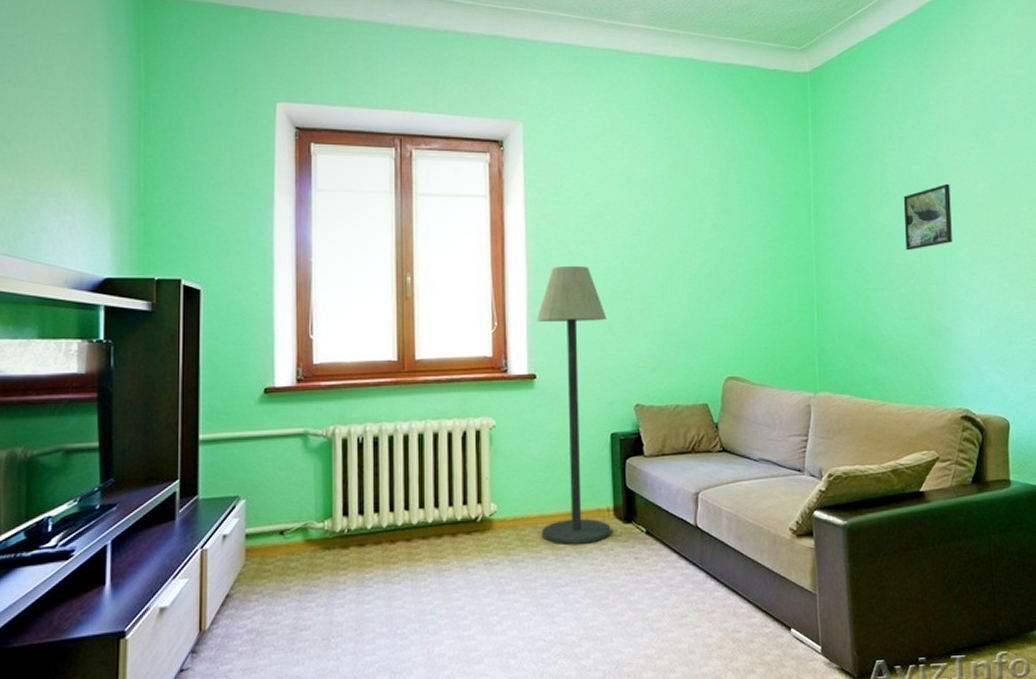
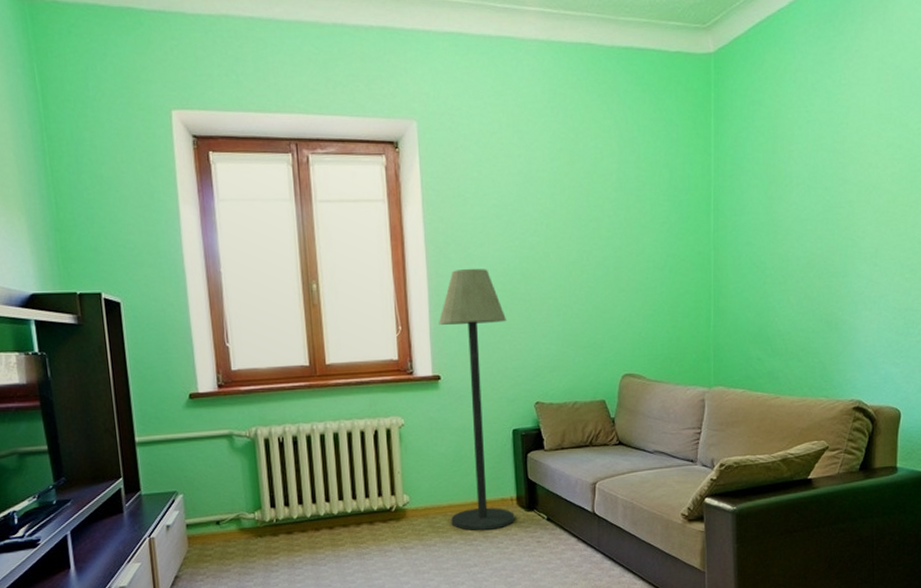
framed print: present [903,183,952,251] -> none [806,170,857,243]

